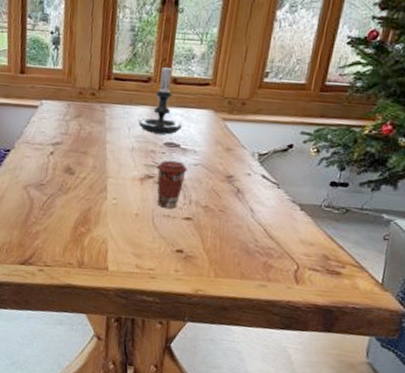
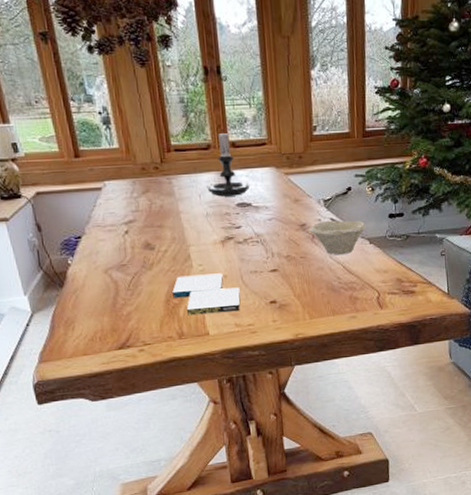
music album box set: none [81,205,148,252] -> present [172,273,240,316]
coffee cup: present [156,160,188,209] -> none [234,219,264,265]
bowl: none [236,176,301,217] -> present [310,220,366,256]

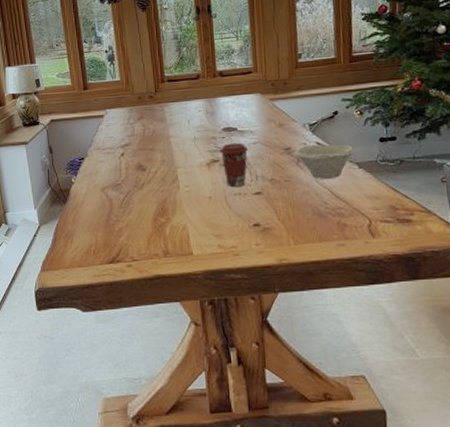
music album box set: present [172,273,240,316] -> none [160,194,224,235]
candle holder: present [207,129,250,197] -> none [195,61,236,122]
coffee cup: none [234,219,264,265] -> present [220,142,249,187]

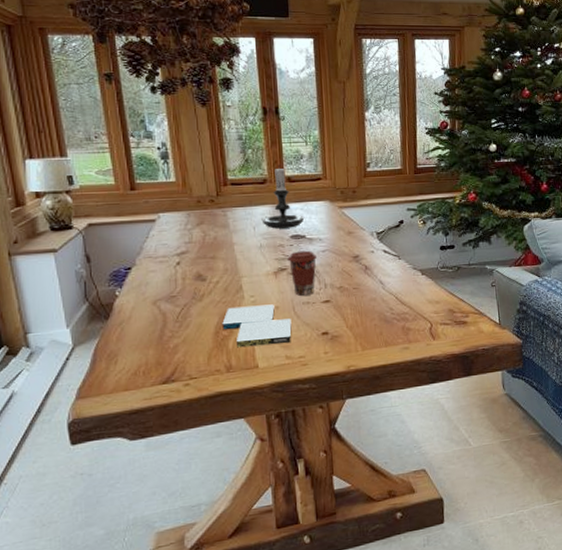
music album box set: none [160,194,224,235] -> present [222,304,292,348]
candle holder: none [195,61,236,122] -> present [261,165,305,229]
bowl: present [294,144,355,180] -> none [363,252,418,287]

